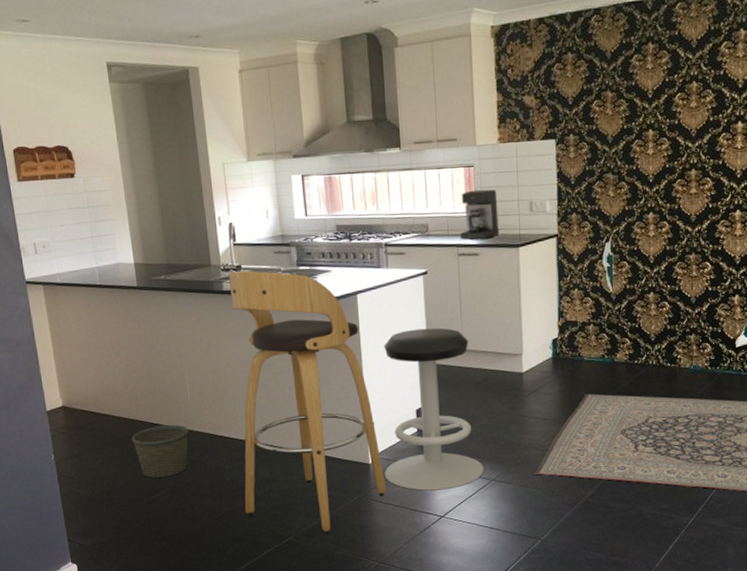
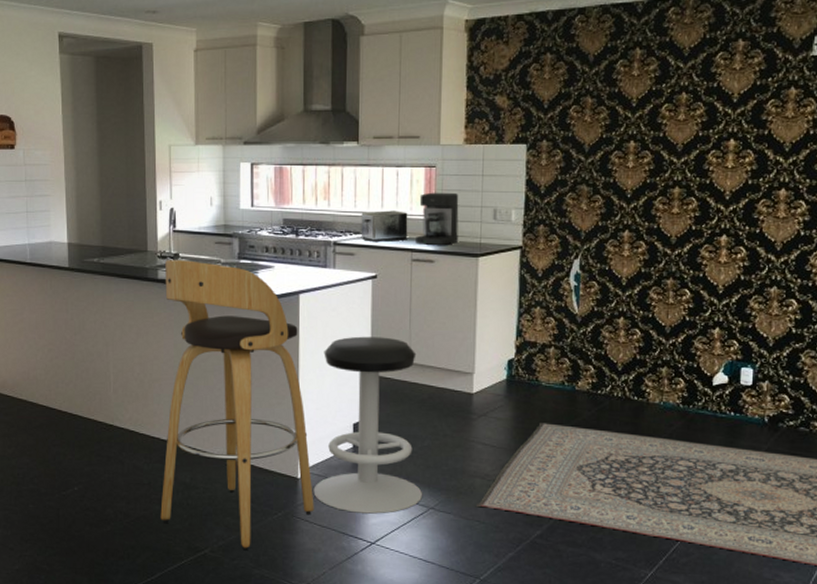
basket: present [132,424,189,478] -> none [48,416,109,473]
toaster: none [408,210,453,241] -> present [361,210,408,243]

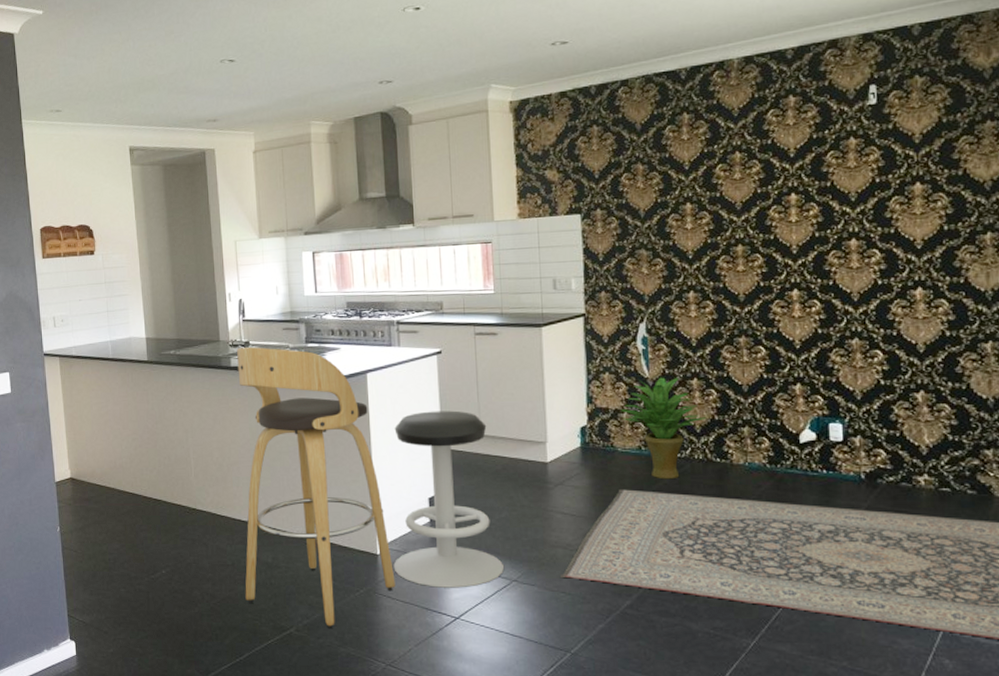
toaster: present [361,210,408,243] -> none [421,287,469,319]
coffee maker: present [415,192,459,246] -> none [477,265,519,319]
potted plant: none [548,314,628,415] -> present [621,377,706,480]

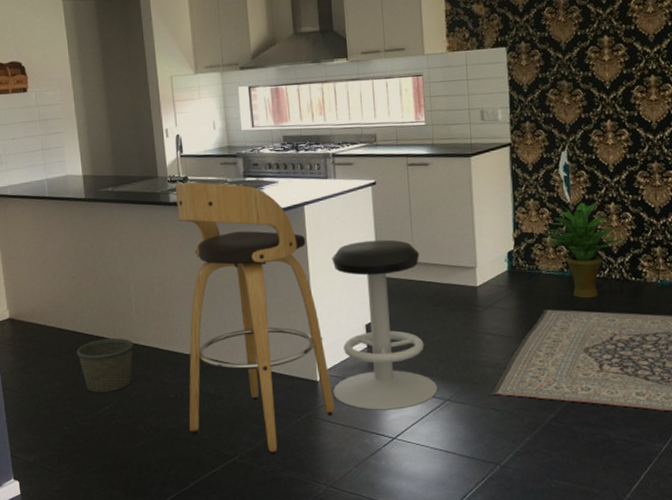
basket: none [135,501,192,556] -> present [77,337,134,393]

